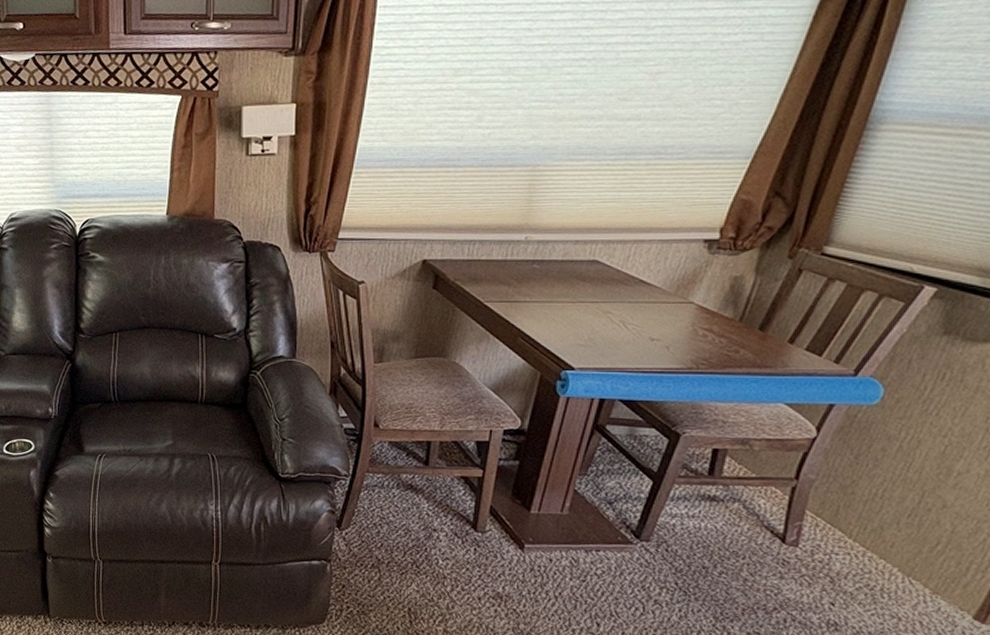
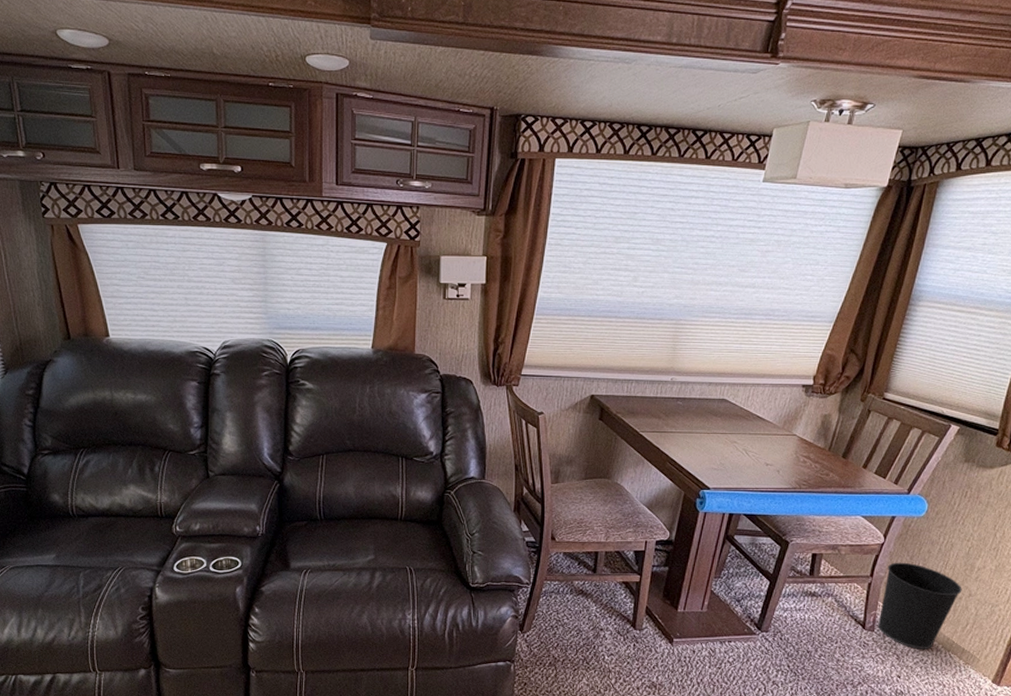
wastebasket: none [804,462,933,572] -> present [878,562,962,649]

